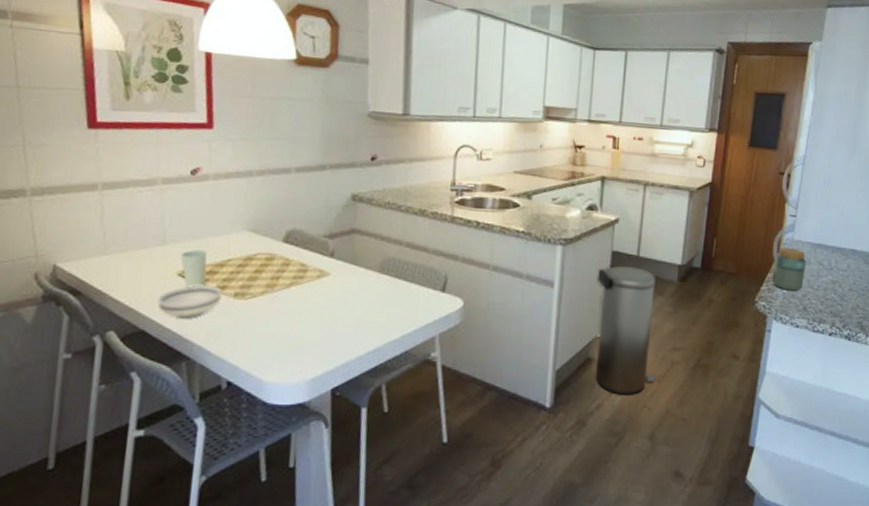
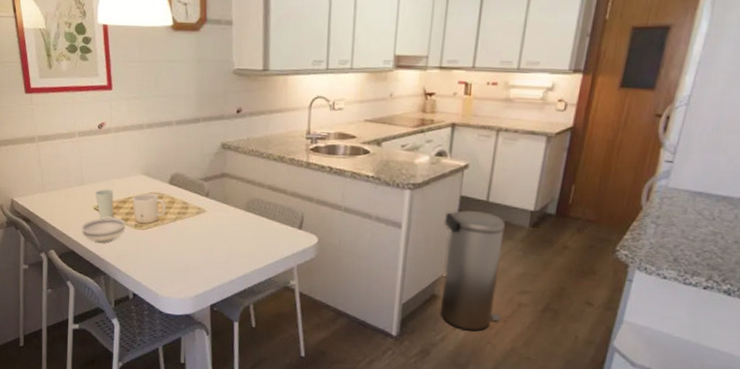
mug: none [232,254,279,293] -> present [132,193,167,224]
peanut butter: present [772,247,807,292] -> none [638,195,682,242]

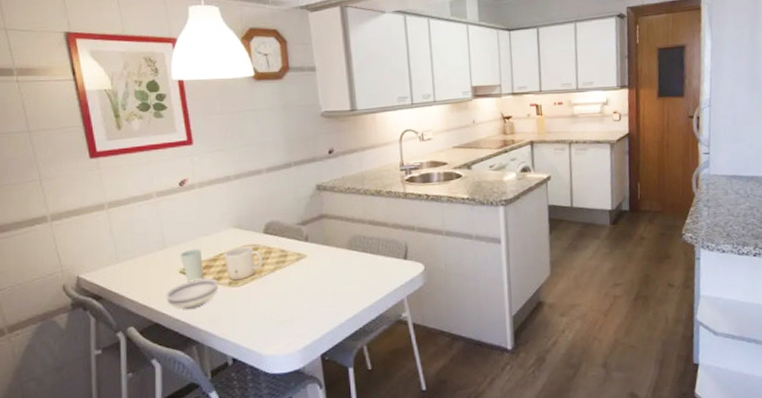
pedal bin: present [441,210,506,332] -> none [539,217,602,332]

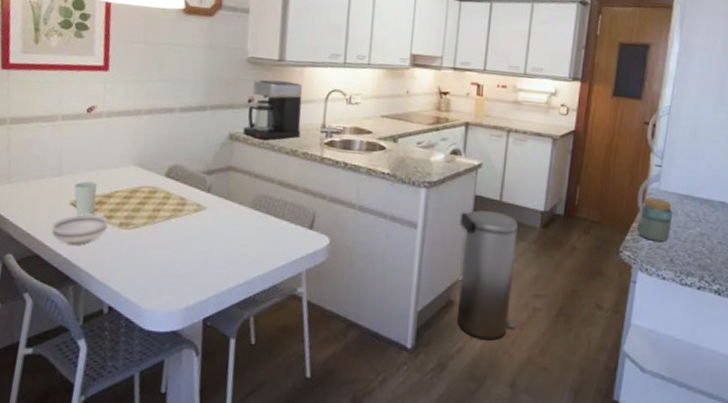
mug: present [223,246,263,281] -> none [119,187,160,223]
coffee maker: none [328,129,382,186] -> present [242,80,302,140]
pedal bin: none [539,217,602,332] -> present [457,210,519,341]
peanut butter: none [694,182,725,221] -> present [637,197,673,243]

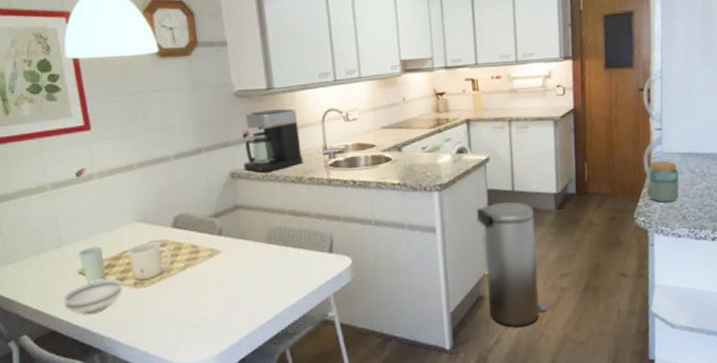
mug: none [119,187,160,223] -> present [127,242,172,281]

